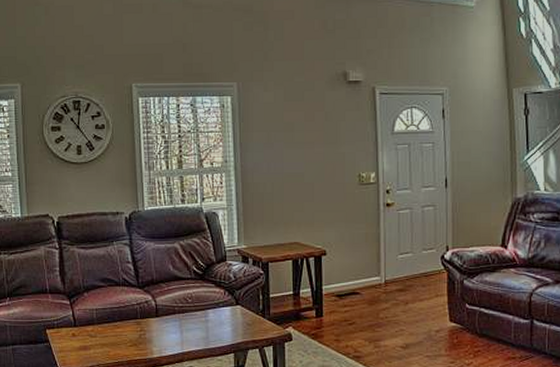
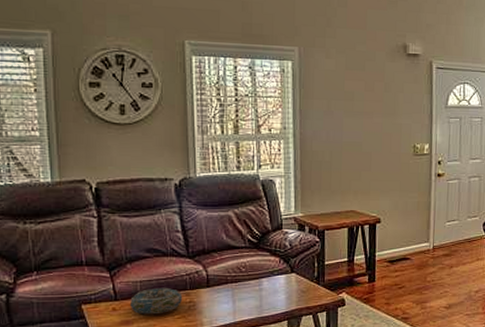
decorative bowl: none [86,315,134,342] -> present [129,287,183,315]

